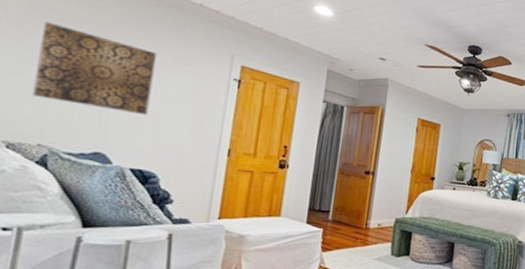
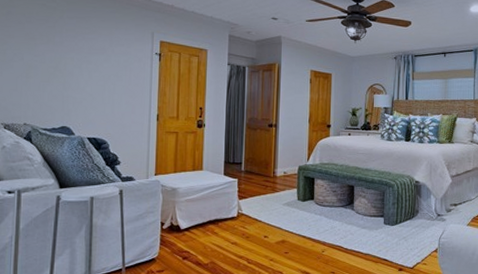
wall art: present [32,21,157,115] -> none [16,24,97,92]

